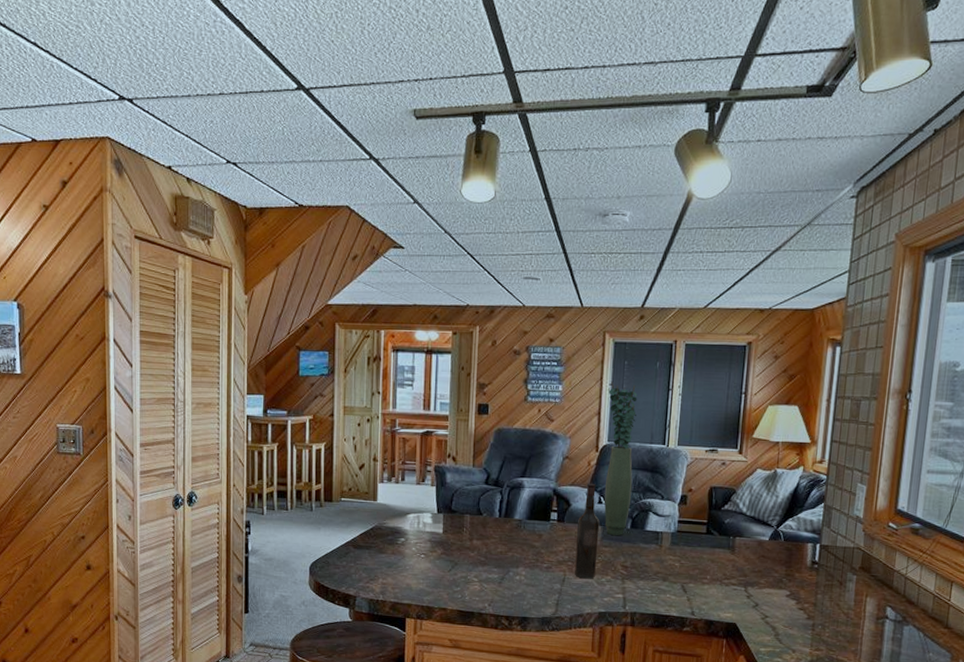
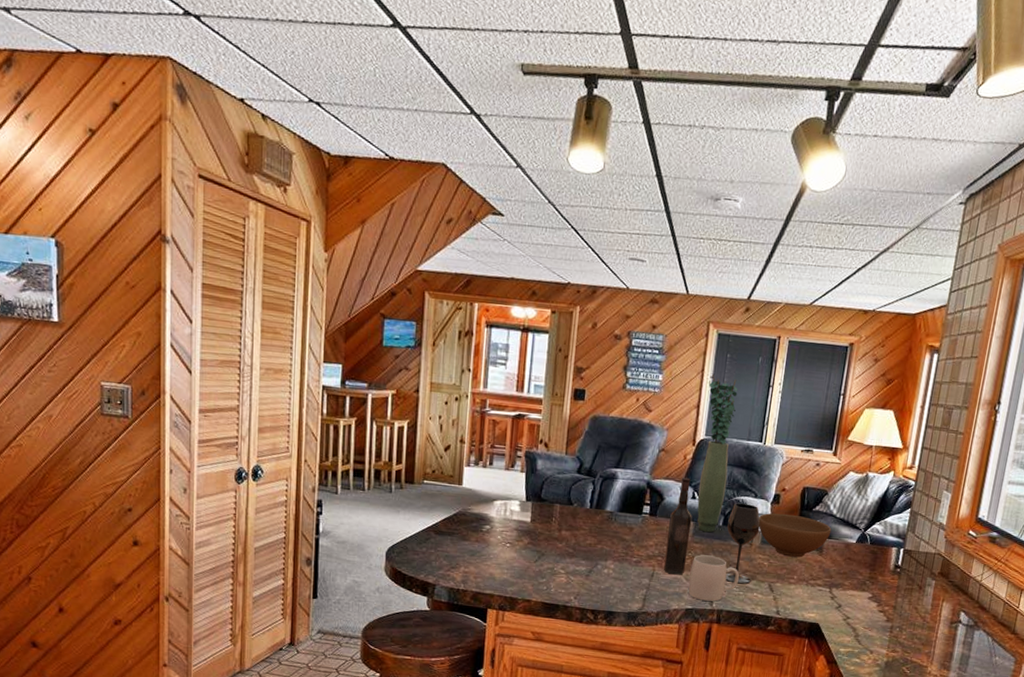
mug: none [600,558,652,604] -> present [688,555,740,602]
wineglass: none [635,505,669,586] -> present [725,503,761,584]
bowl: none [666,513,743,557] -> present [758,512,832,558]

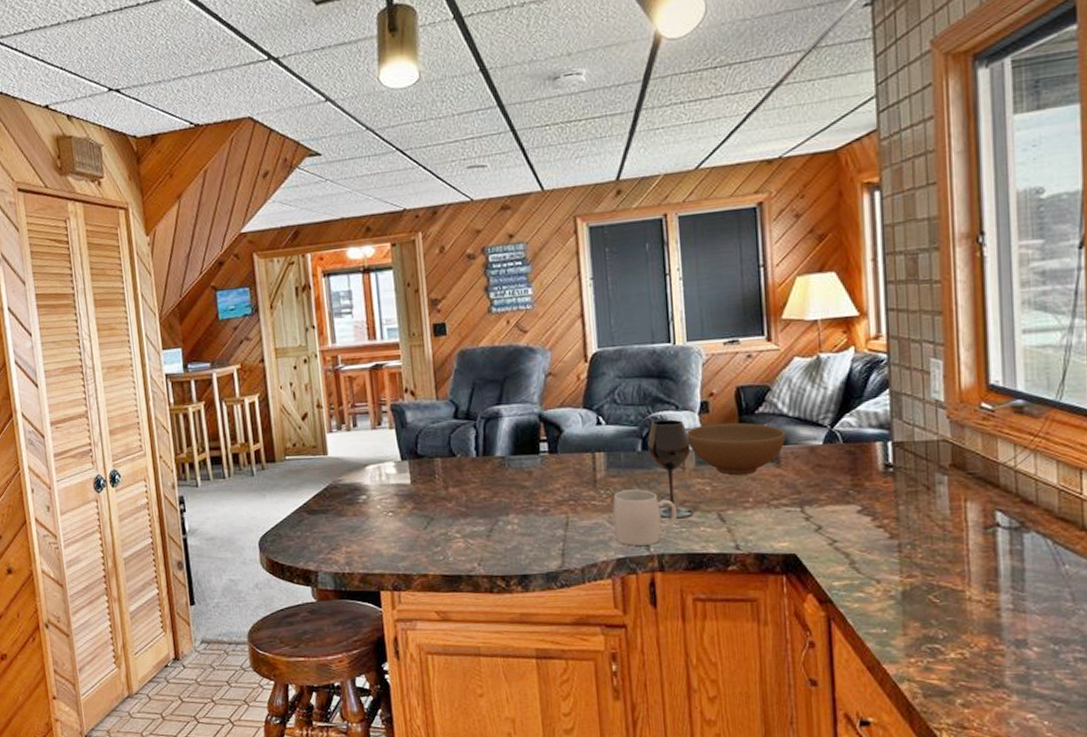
wine bottle: present [664,477,692,575] -> none [574,401,607,520]
vase: present [696,375,738,533] -> none [590,275,638,463]

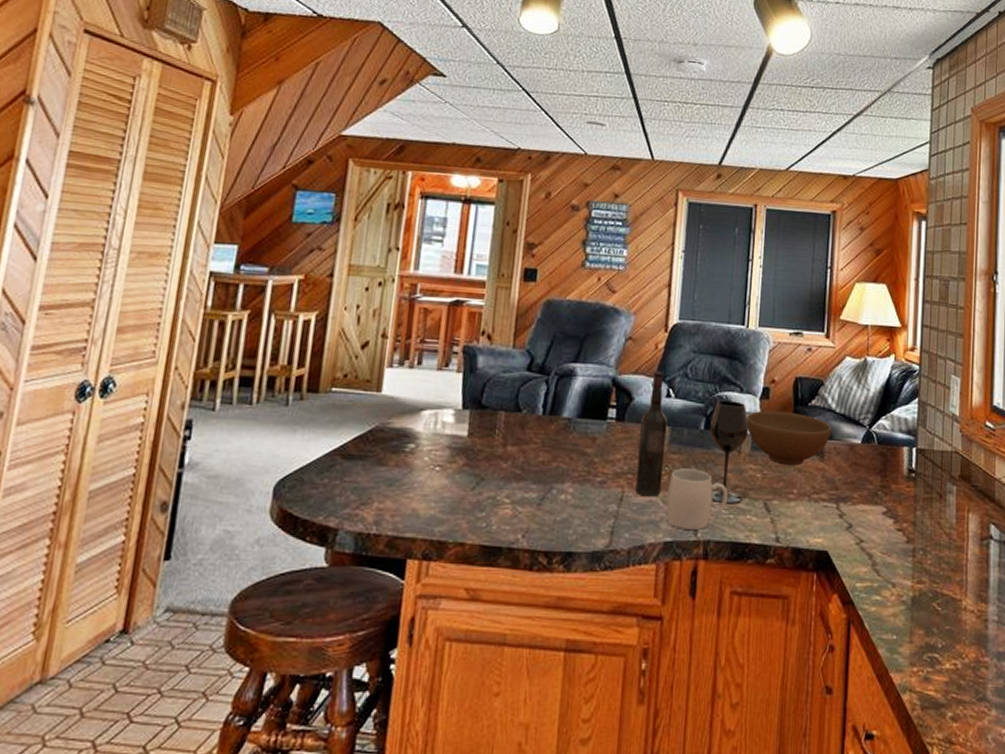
wine bottle: none [574,401,607,520] -> present [635,371,668,497]

